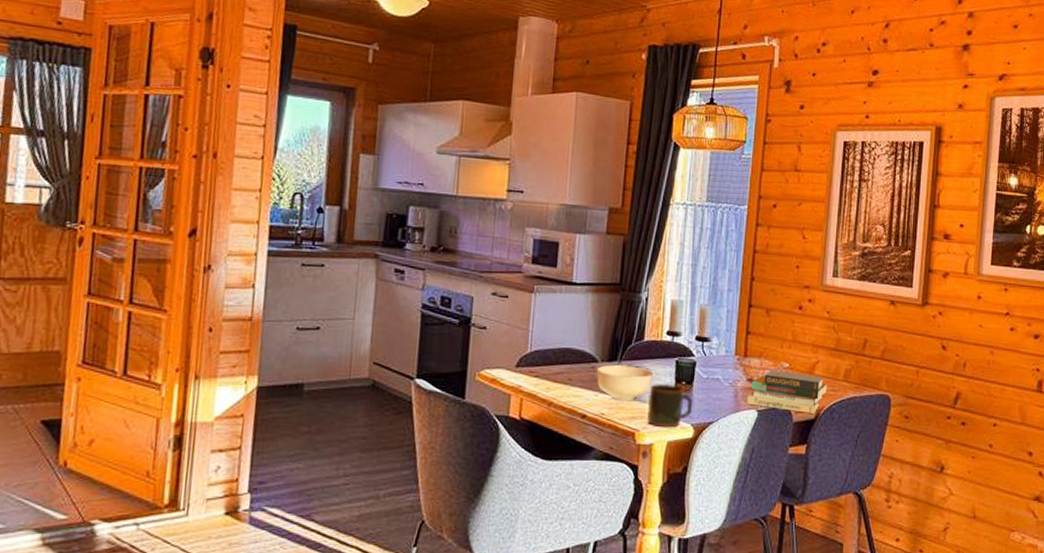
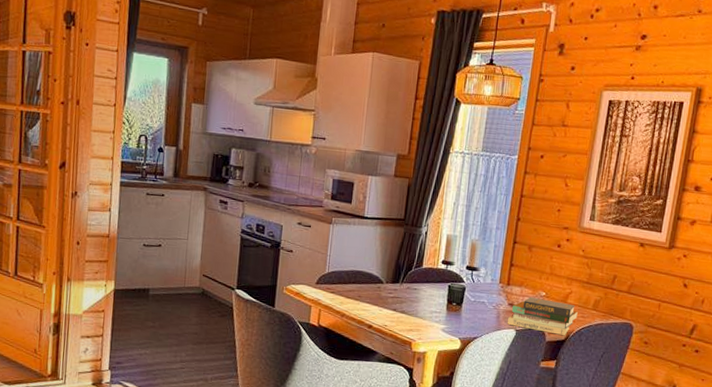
bowl: present [596,365,654,401] -> none [381,286,430,317]
mug: present [647,384,693,428] -> none [422,303,462,340]

